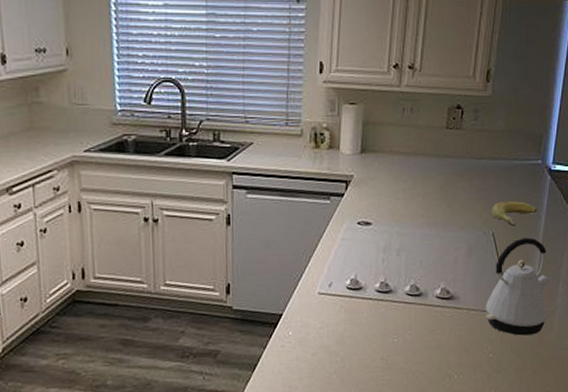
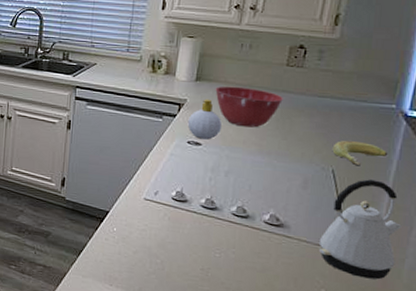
soap bottle: none [356,172,389,218] -> present [187,99,221,140]
mixing bowl: none [381,155,445,199] -> present [215,86,283,128]

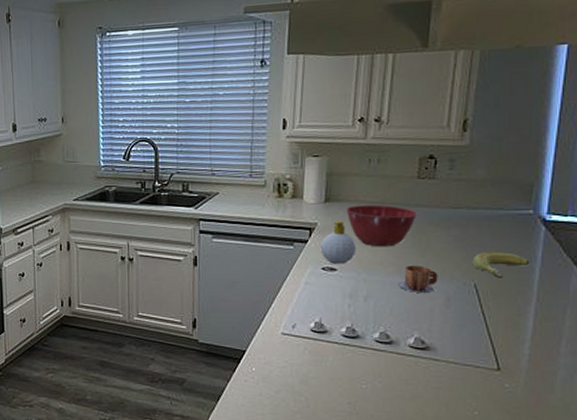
mug: none [259,146,298,174] -> present [398,265,438,294]
kettle: present [319,179,402,280] -> none [468,291,550,396]

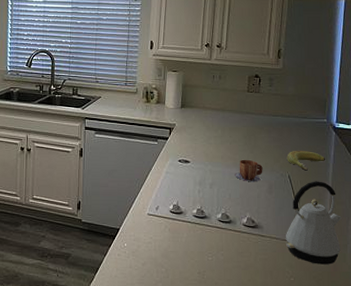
soap bottle: present [320,220,356,264] -> none [177,122,204,157]
mixing bowl: present [346,204,417,247] -> none [196,111,247,145]
kettle: none [468,291,550,396] -> present [286,181,342,265]

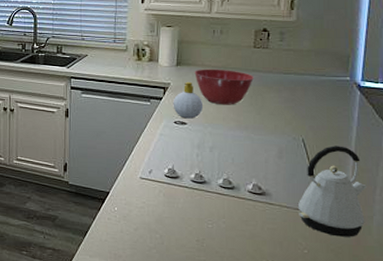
soap bottle: none [177,122,204,157] -> present [173,81,203,119]
mixing bowl: none [196,111,247,145] -> present [194,69,254,105]
mug: present [235,159,263,182] -> none [238,121,272,146]
banana: present [287,150,326,171] -> none [300,111,348,134]

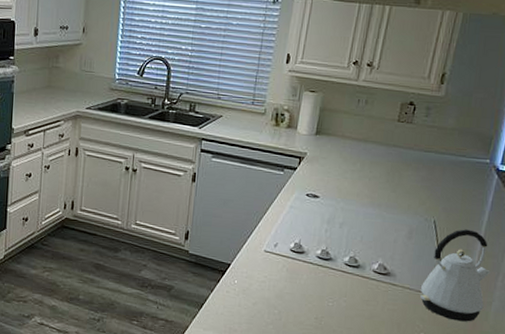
soap bottle: present [173,81,203,119] -> none [307,152,338,192]
mixing bowl: present [194,69,254,105] -> none [333,140,394,181]

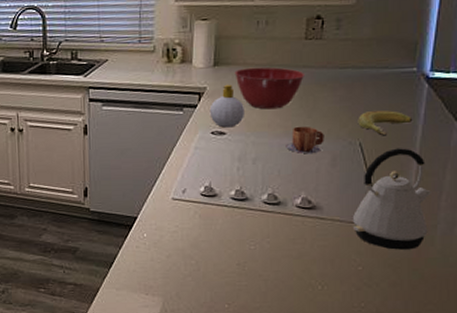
soap bottle: none [307,152,338,192] -> present [209,84,244,128]
mixing bowl: none [333,140,394,181] -> present [234,67,304,110]
mug: none [370,198,405,225] -> present [286,126,324,154]
banana: none [434,192,482,217] -> present [358,110,413,136]

